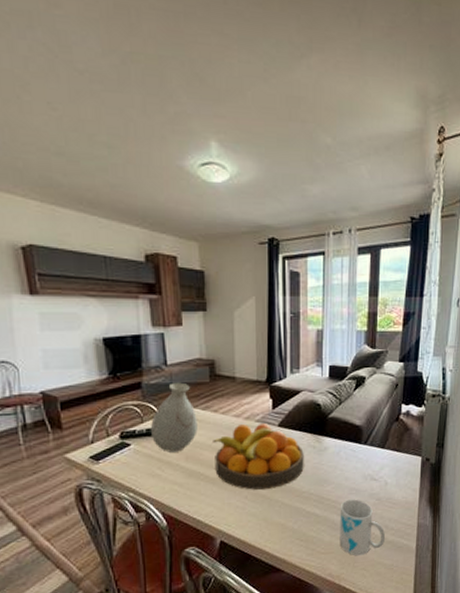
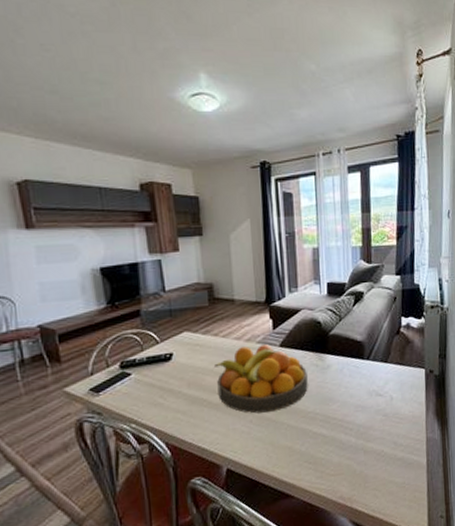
vase: present [151,382,198,453] -> none [151,308,199,380]
mug: present [339,499,386,556] -> none [347,416,395,476]

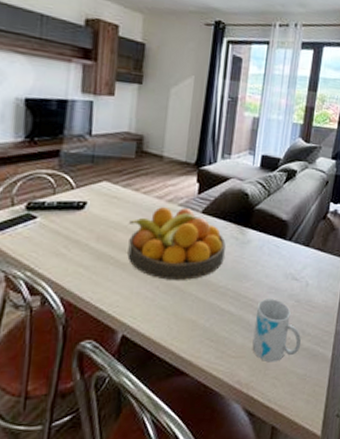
mug: none [347,416,395,476] -> present [252,299,302,362]

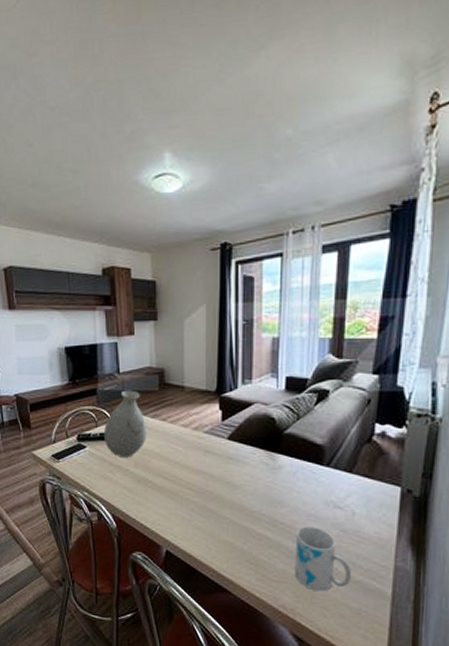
vase: none [62,154,116,231] -> present [104,390,146,457]
fruit bowl: present [127,207,226,280] -> none [161,435,255,504]

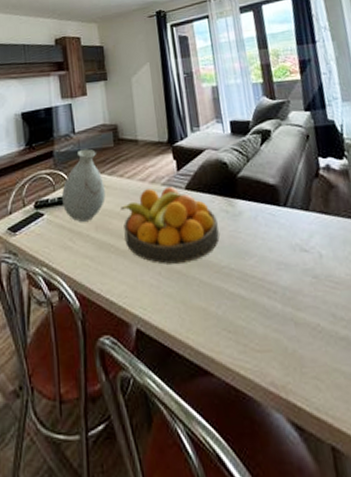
fruit bowl: none [161,435,255,504] -> present [121,187,219,265]
mug: present [294,526,352,592] -> none [270,276,337,357]

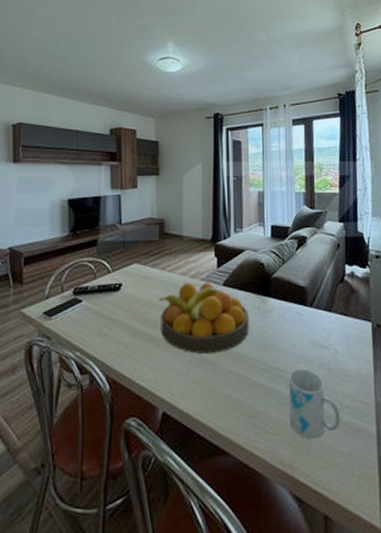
vase: present [62,149,106,222] -> none [102,240,146,310]
mug: none [270,276,337,357] -> present [288,368,341,440]

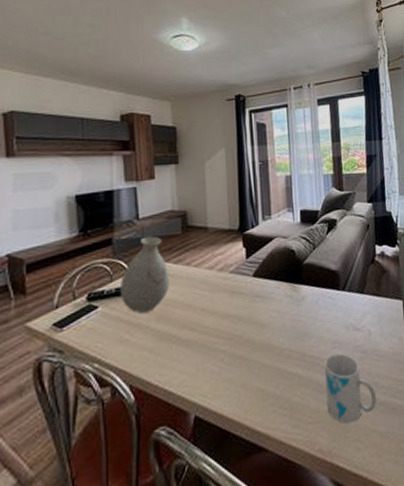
vase: none [102,240,146,310] -> present [121,236,169,314]
fruit bowl: present [159,282,249,354] -> none [185,274,282,351]

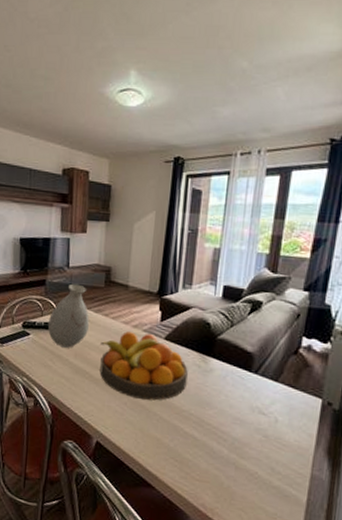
fruit bowl: none [185,274,282,351] -> present [100,331,188,401]
mug: present [324,353,377,424] -> none [216,428,271,494]

